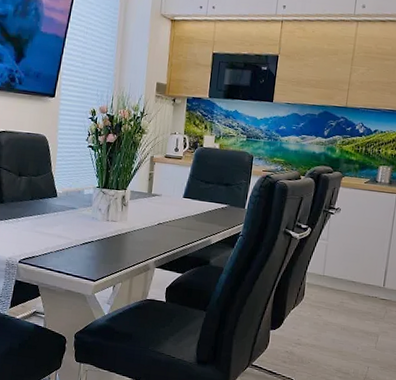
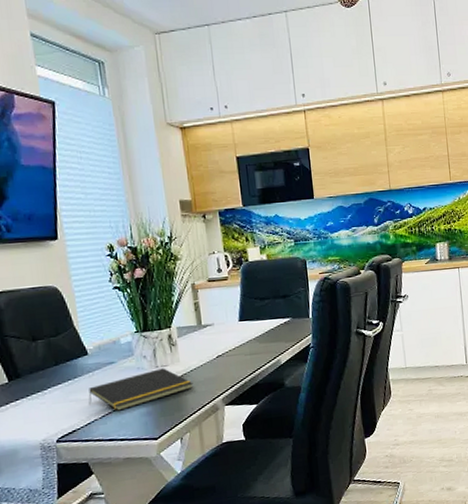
notepad: none [49,222,134,250] -> present [88,368,194,411]

